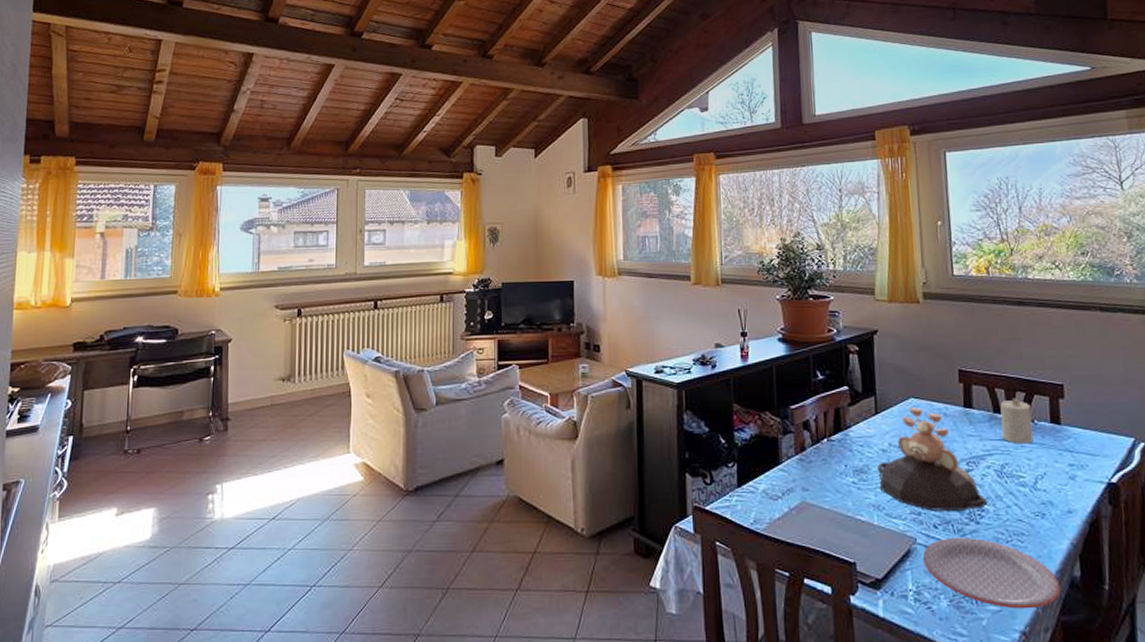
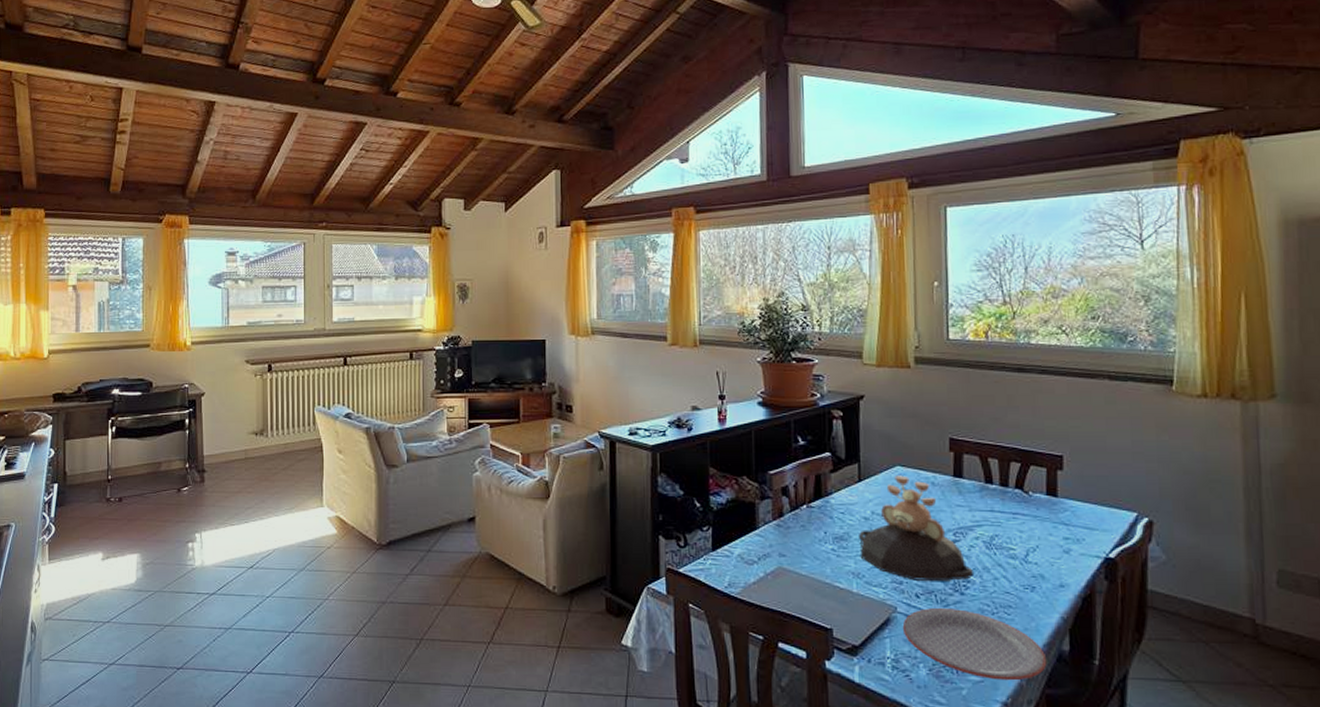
candle: present [1000,398,1034,444] -> none [992,468,1028,516]

